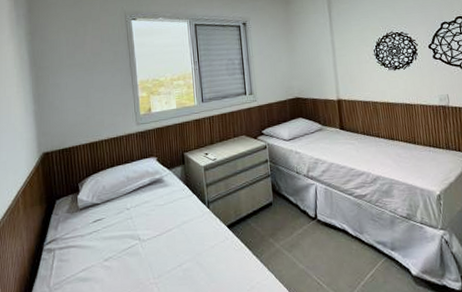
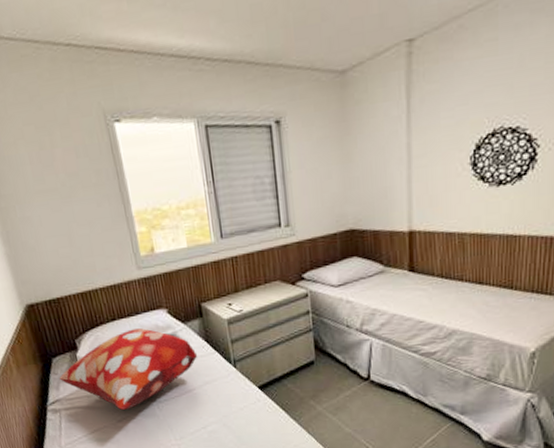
decorative pillow: none [59,173,179,249] -> present [59,328,198,410]

